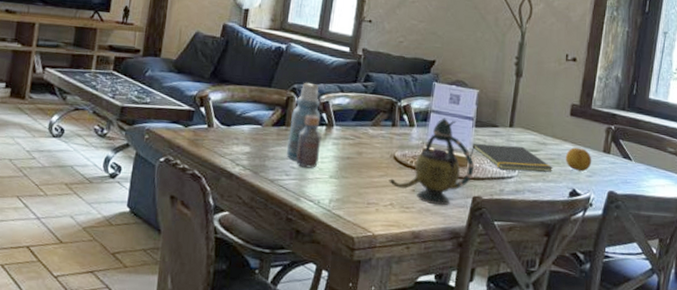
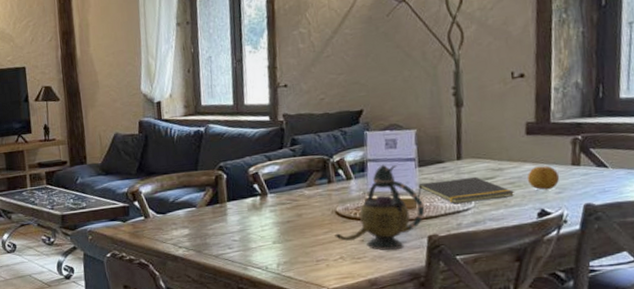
bottle: present [287,82,322,169] -> none [223,158,259,239]

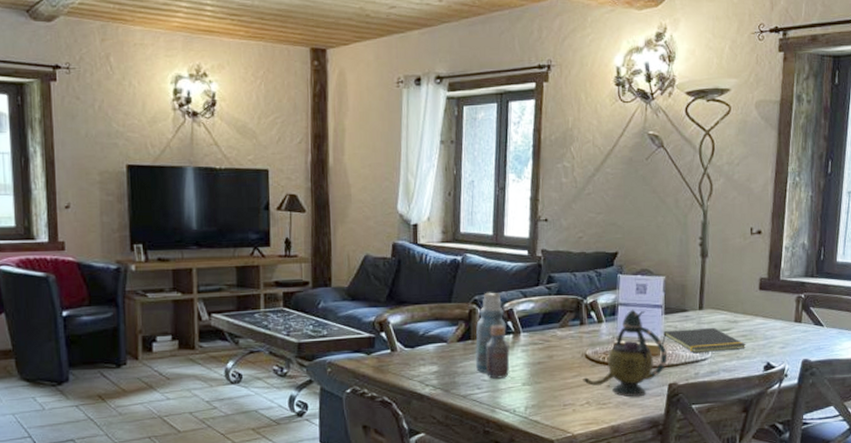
bottle: none [223,158,259,239] -> present [476,292,510,379]
fruit: present [527,165,560,190] -> none [757,321,784,344]

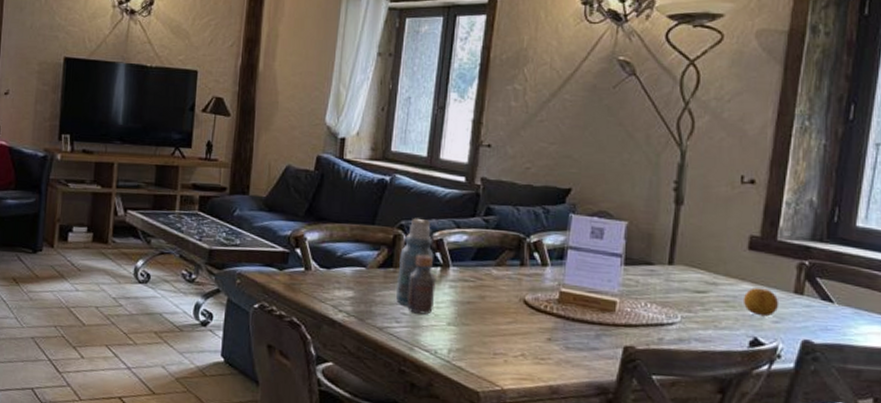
teapot: present [583,309,668,398] -> none [518,255,625,357]
notepad: present [662,327,747,353] -> none [619,284,728,318]
fruit: none [757,321,784,344] -> present [742,288,779,317]

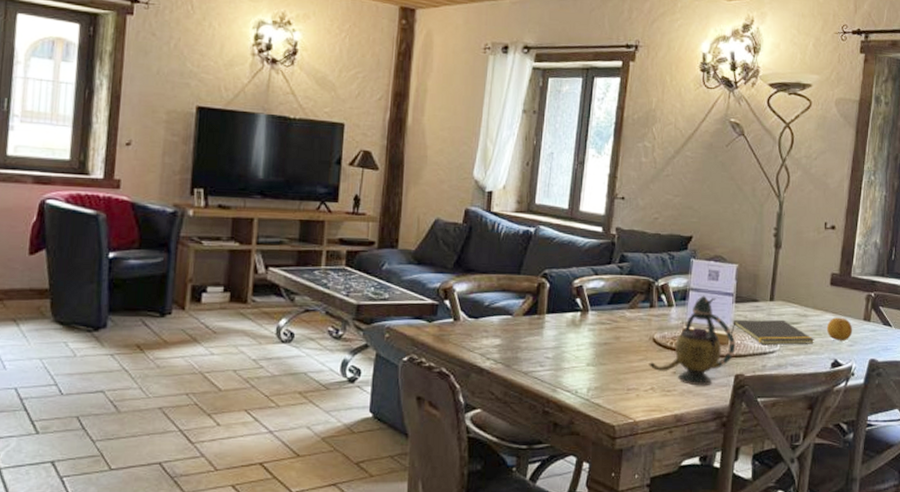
bottle: present [396,218,436,315] -> none [540,266,576,357]
teapot: none [518,255,625,357] -> present [648,295,736,386]
notepad: none [619,284,728,318] -> present [731,319,815,345]

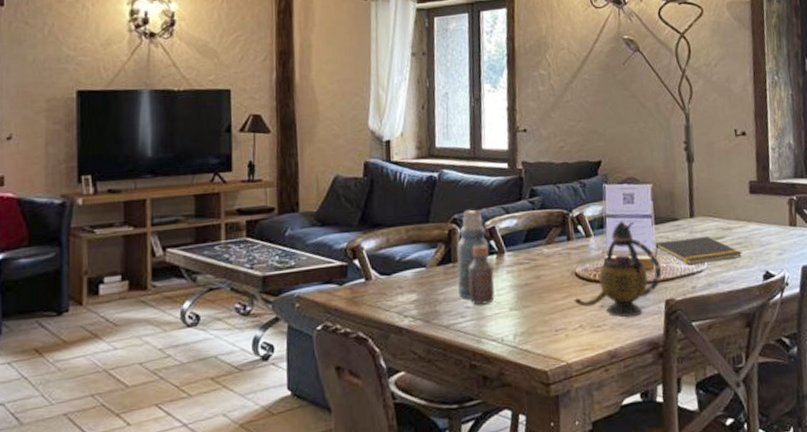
bottle: none [540,266,576,357] -> present [457,209,495,305]
fruit: present [826,317,853,341] -> none [752,226,781,251]

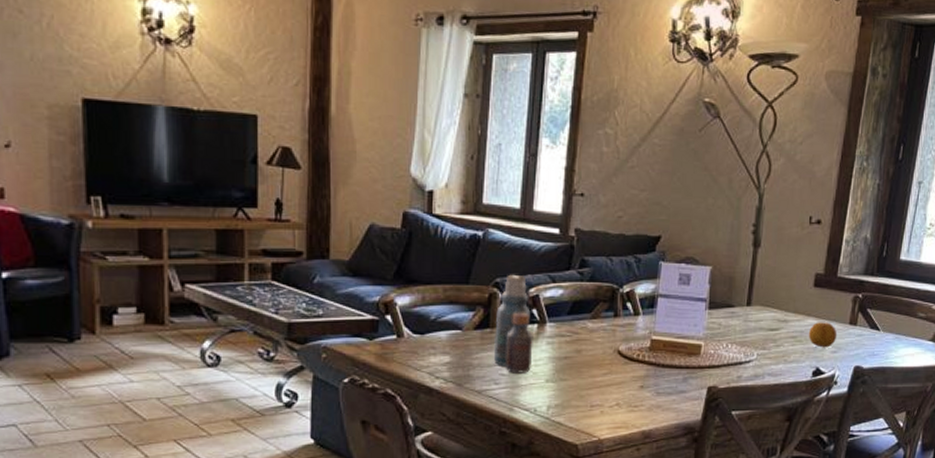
teapot: present [574,220,662,318] -> none [613,302,709,400]
notepad: present [655,236,743,265] -> none [704,326,796,353]
fruit: none [752,226,781,251] -> present [808,322,838,348]

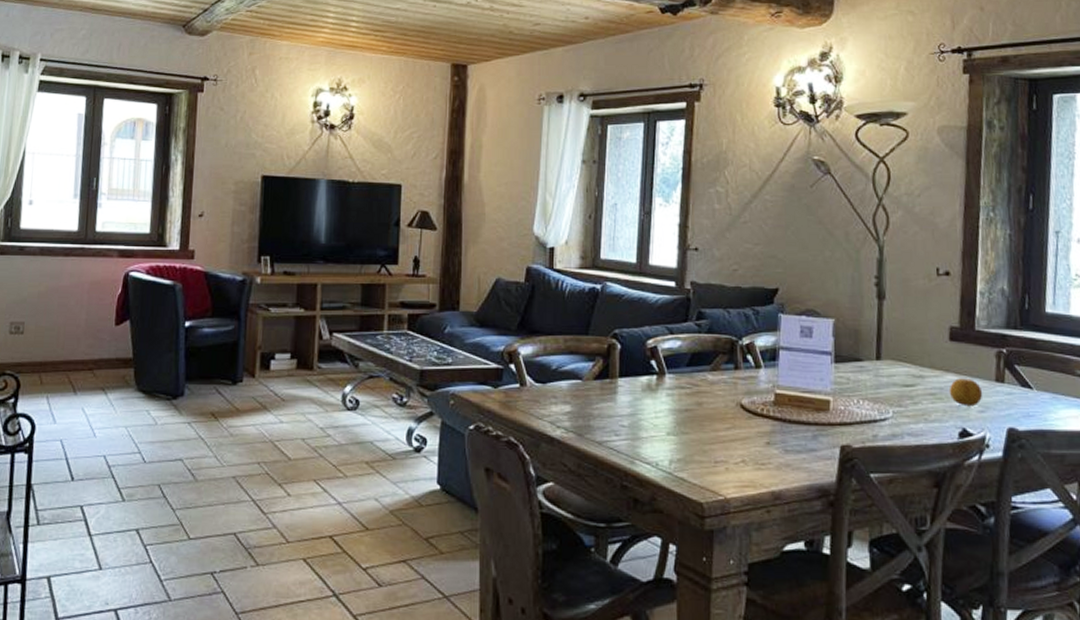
bottle: present [494,274,533,373] -> none [614,326,653,425]

